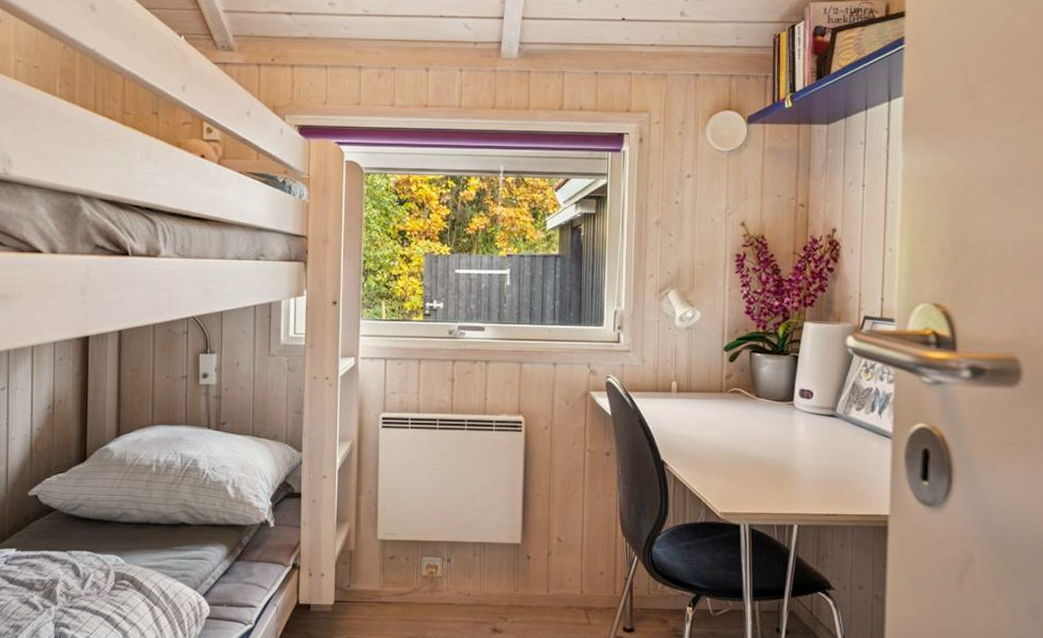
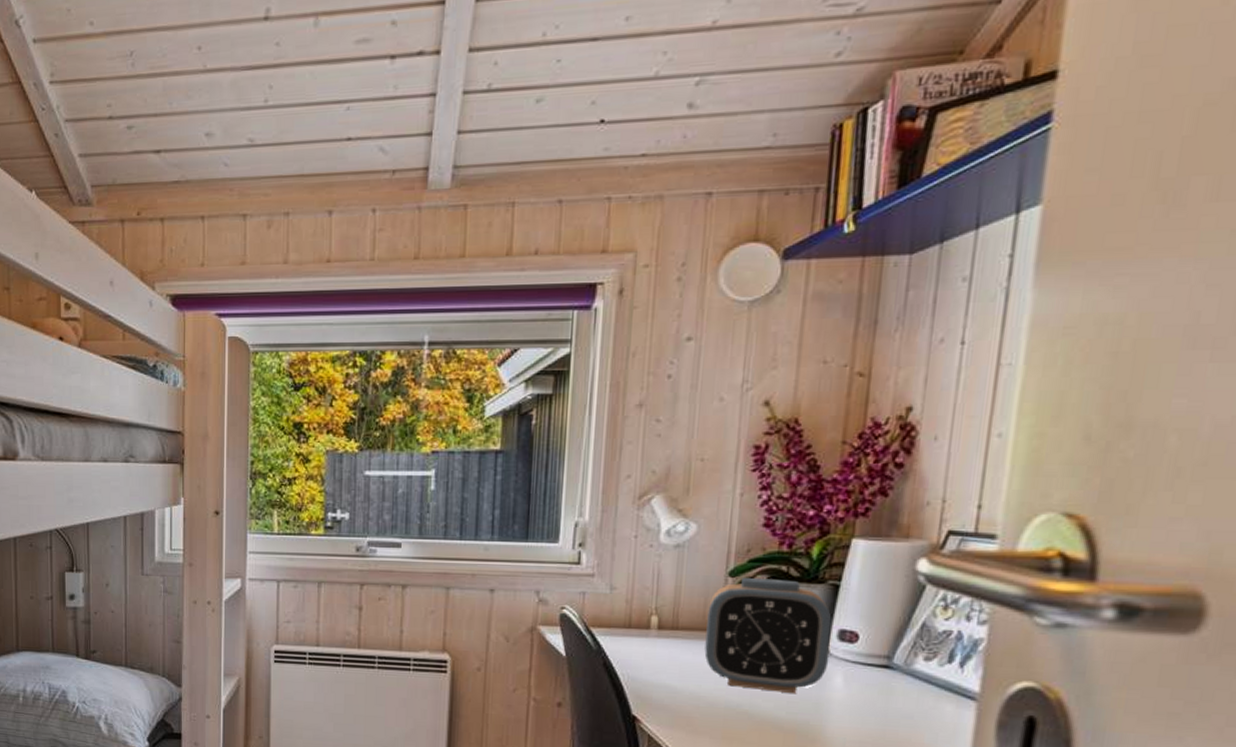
alarm clock: none [710,352,795,439] -> present [704,578,832,694]

